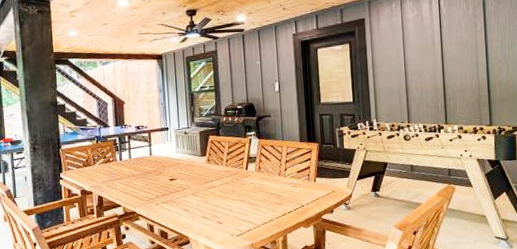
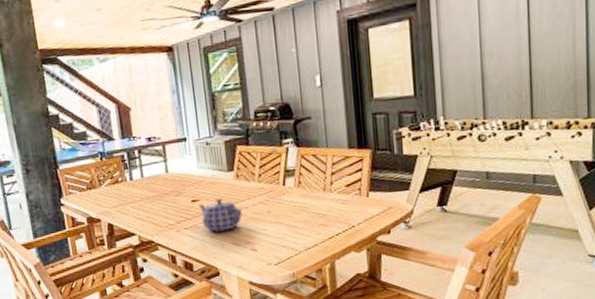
teapot: none [176,178,211,206] -> present [199,197,242,232]

